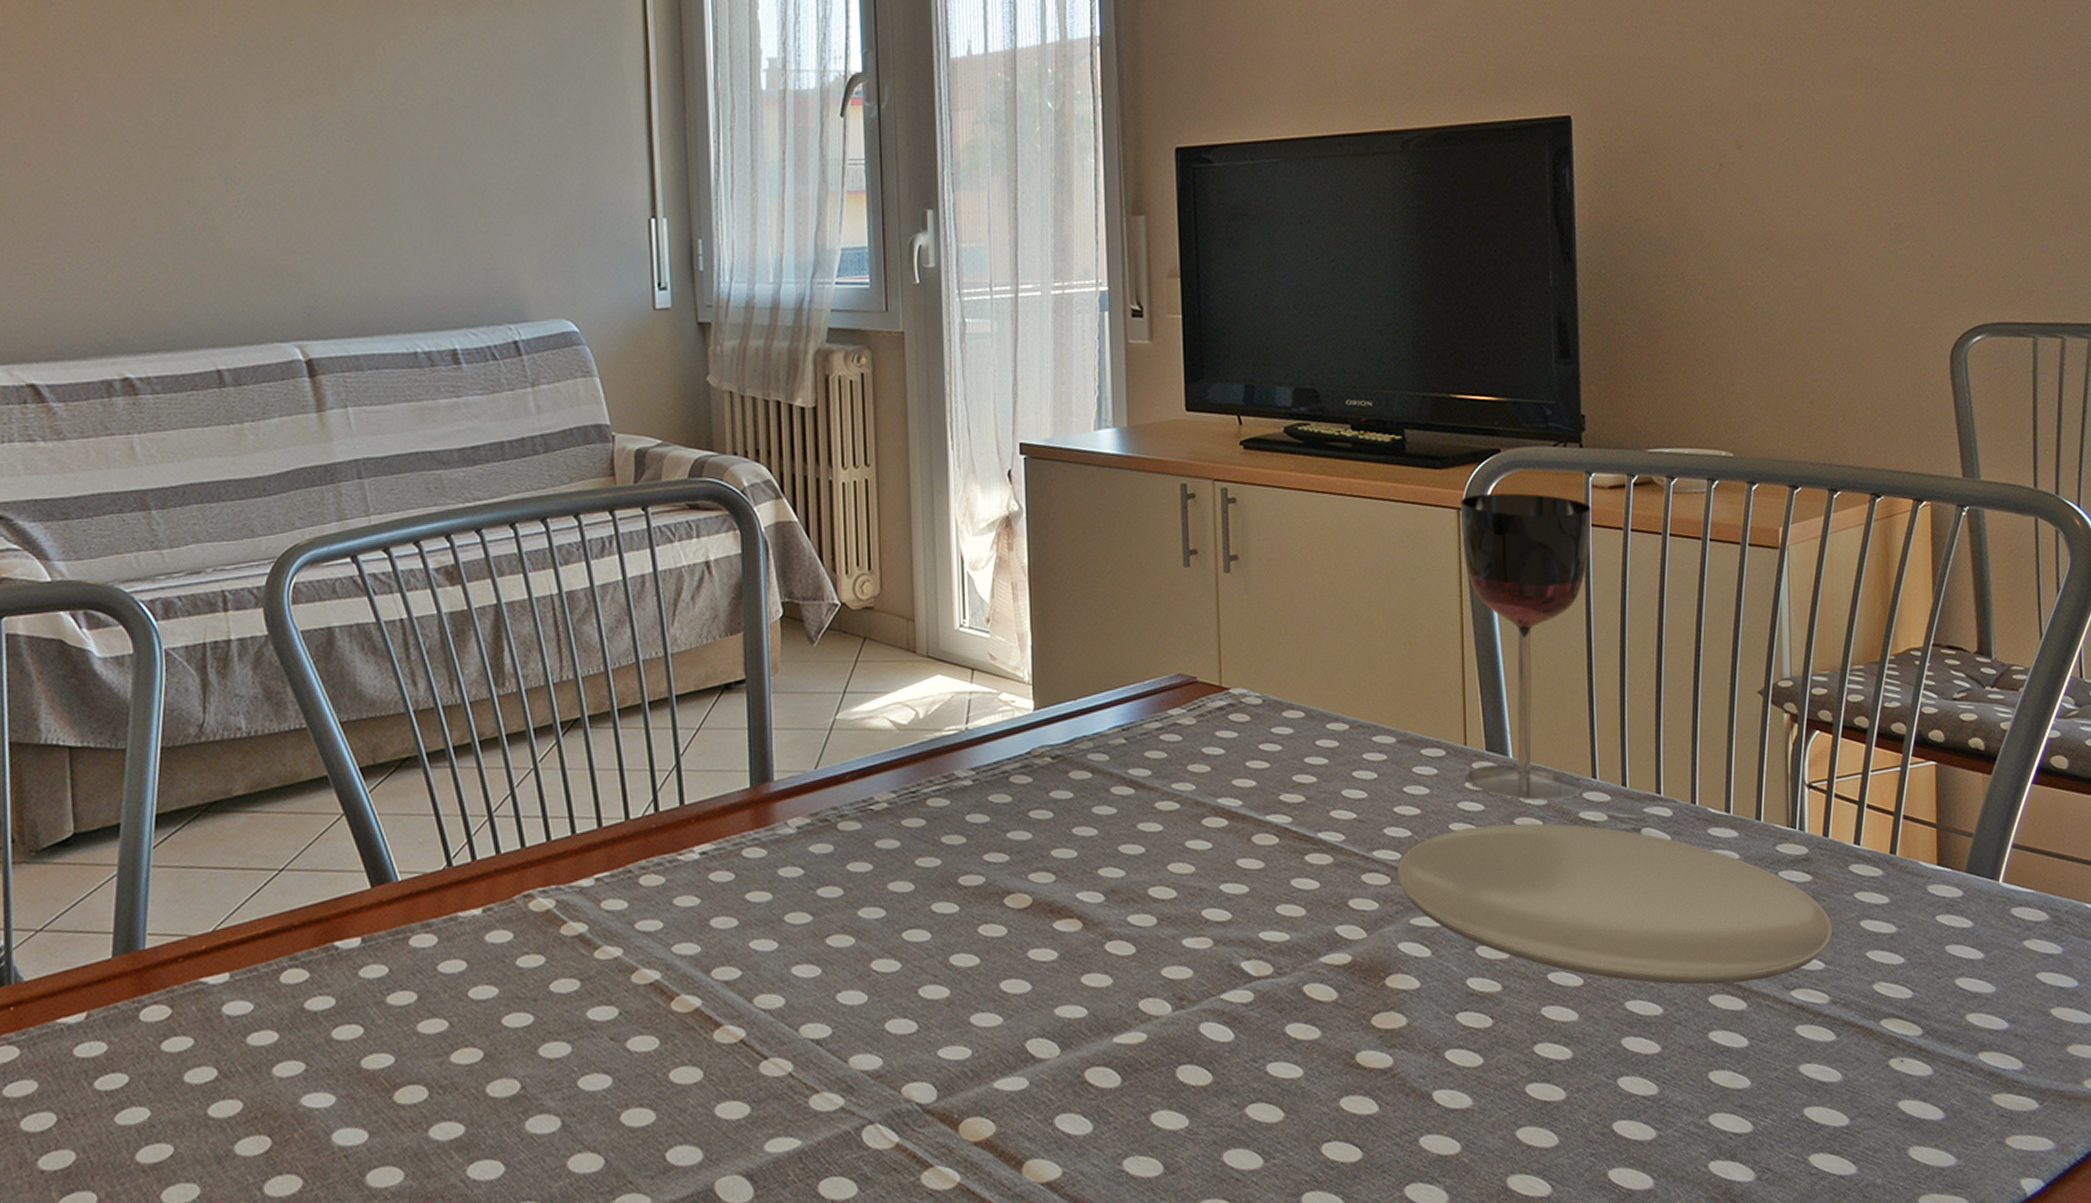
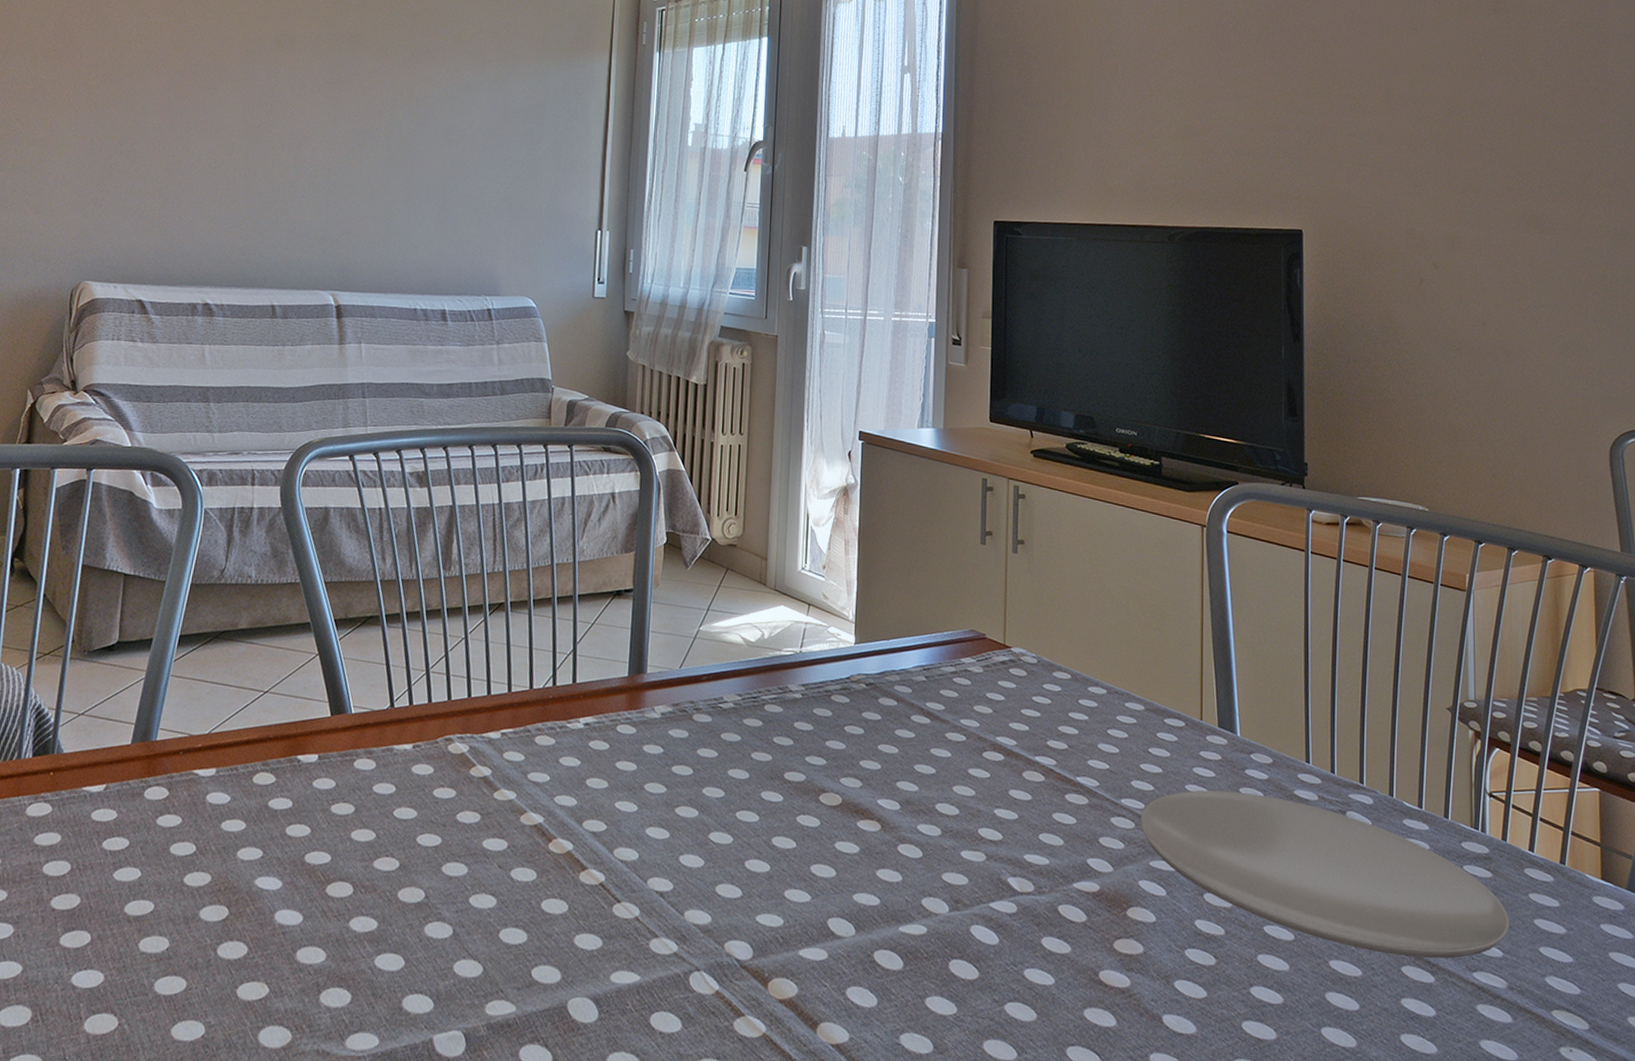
wineglass: present [1460,493,1591,801] -> none [1201,516,1311,778]

